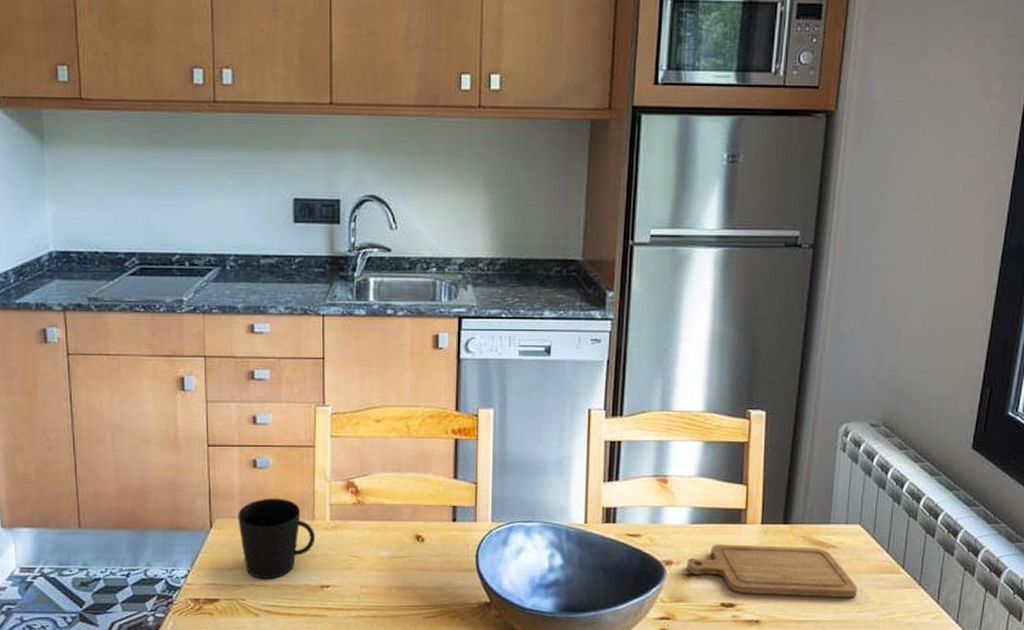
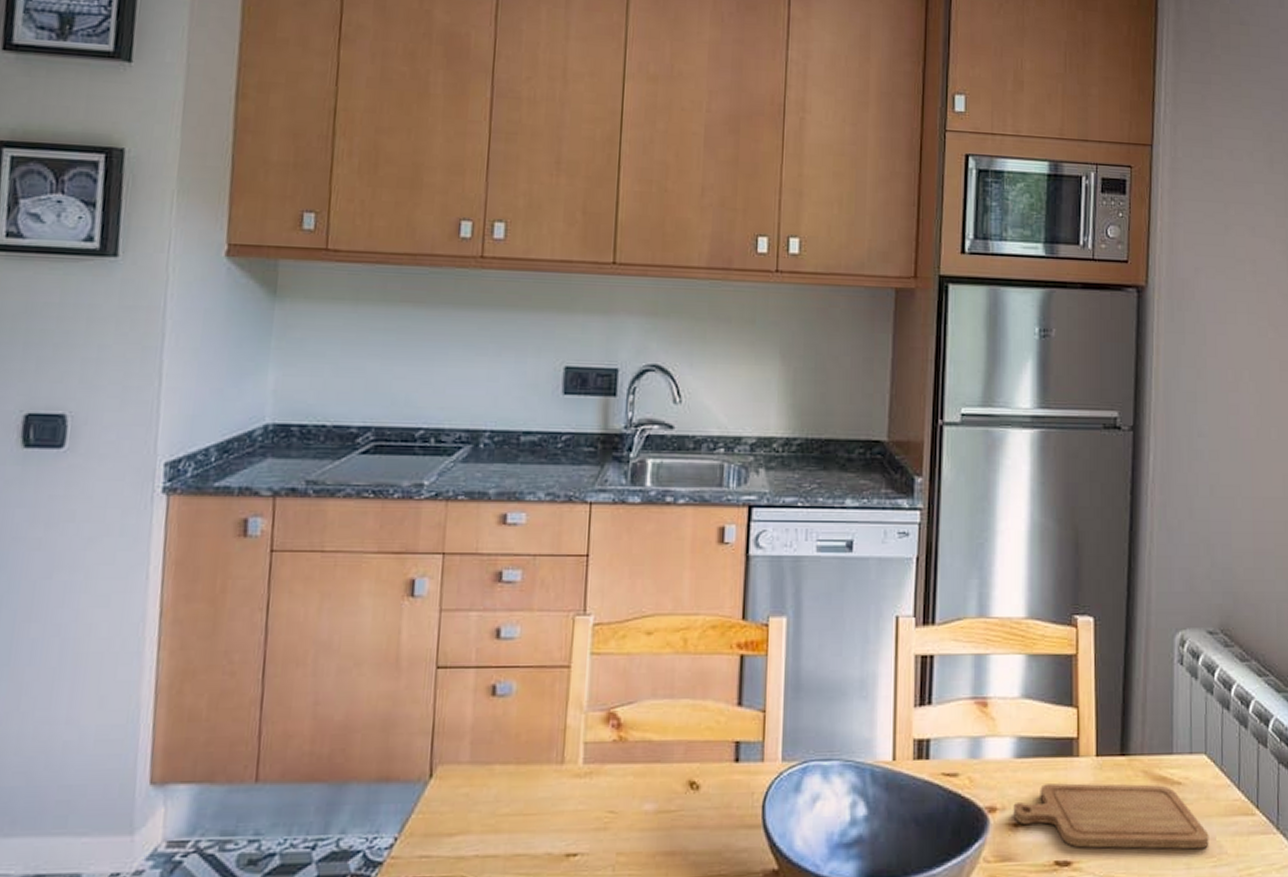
cup: present [238,498,316,579] -> none [466,735,564,847]

